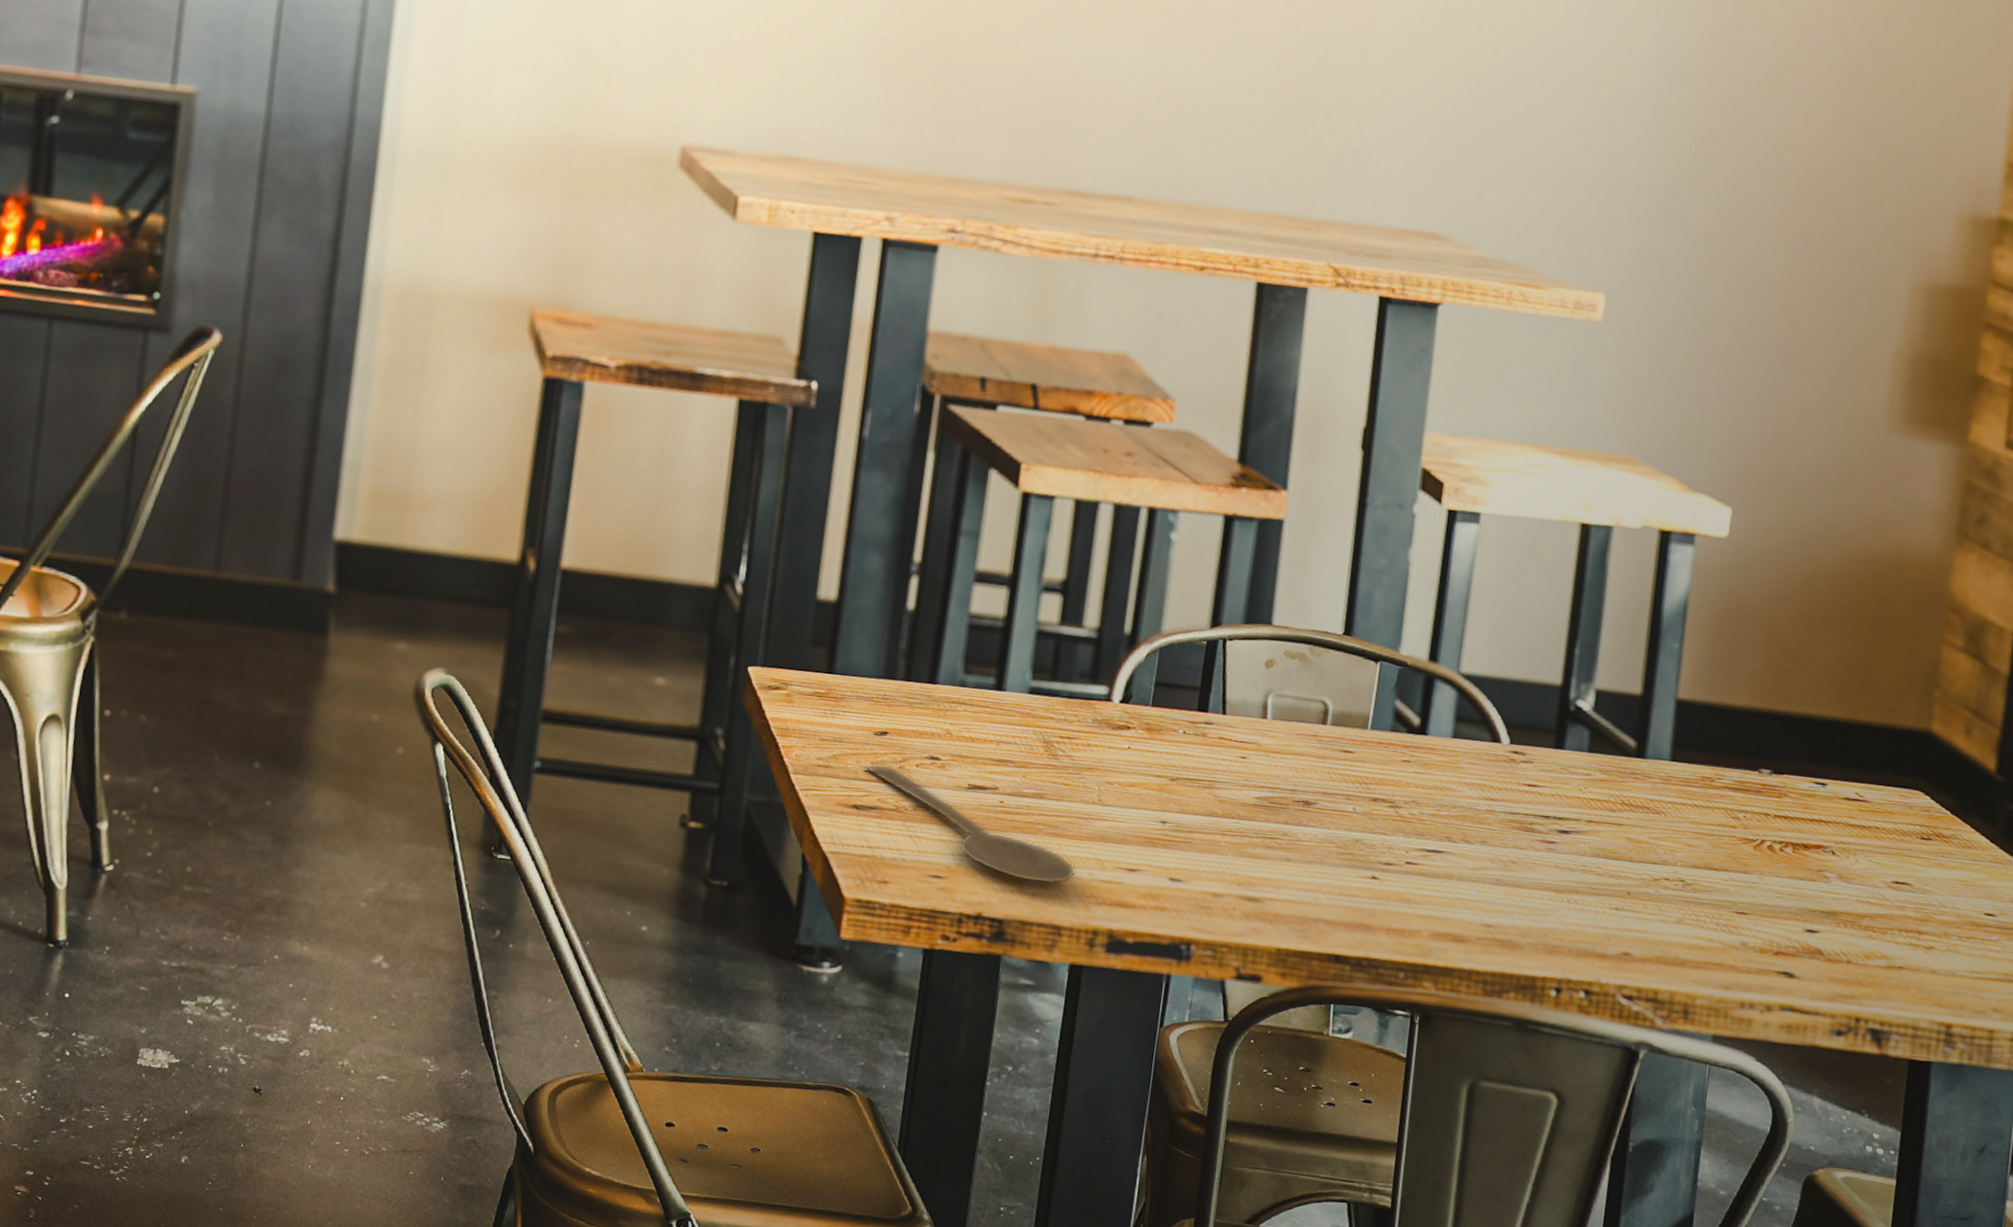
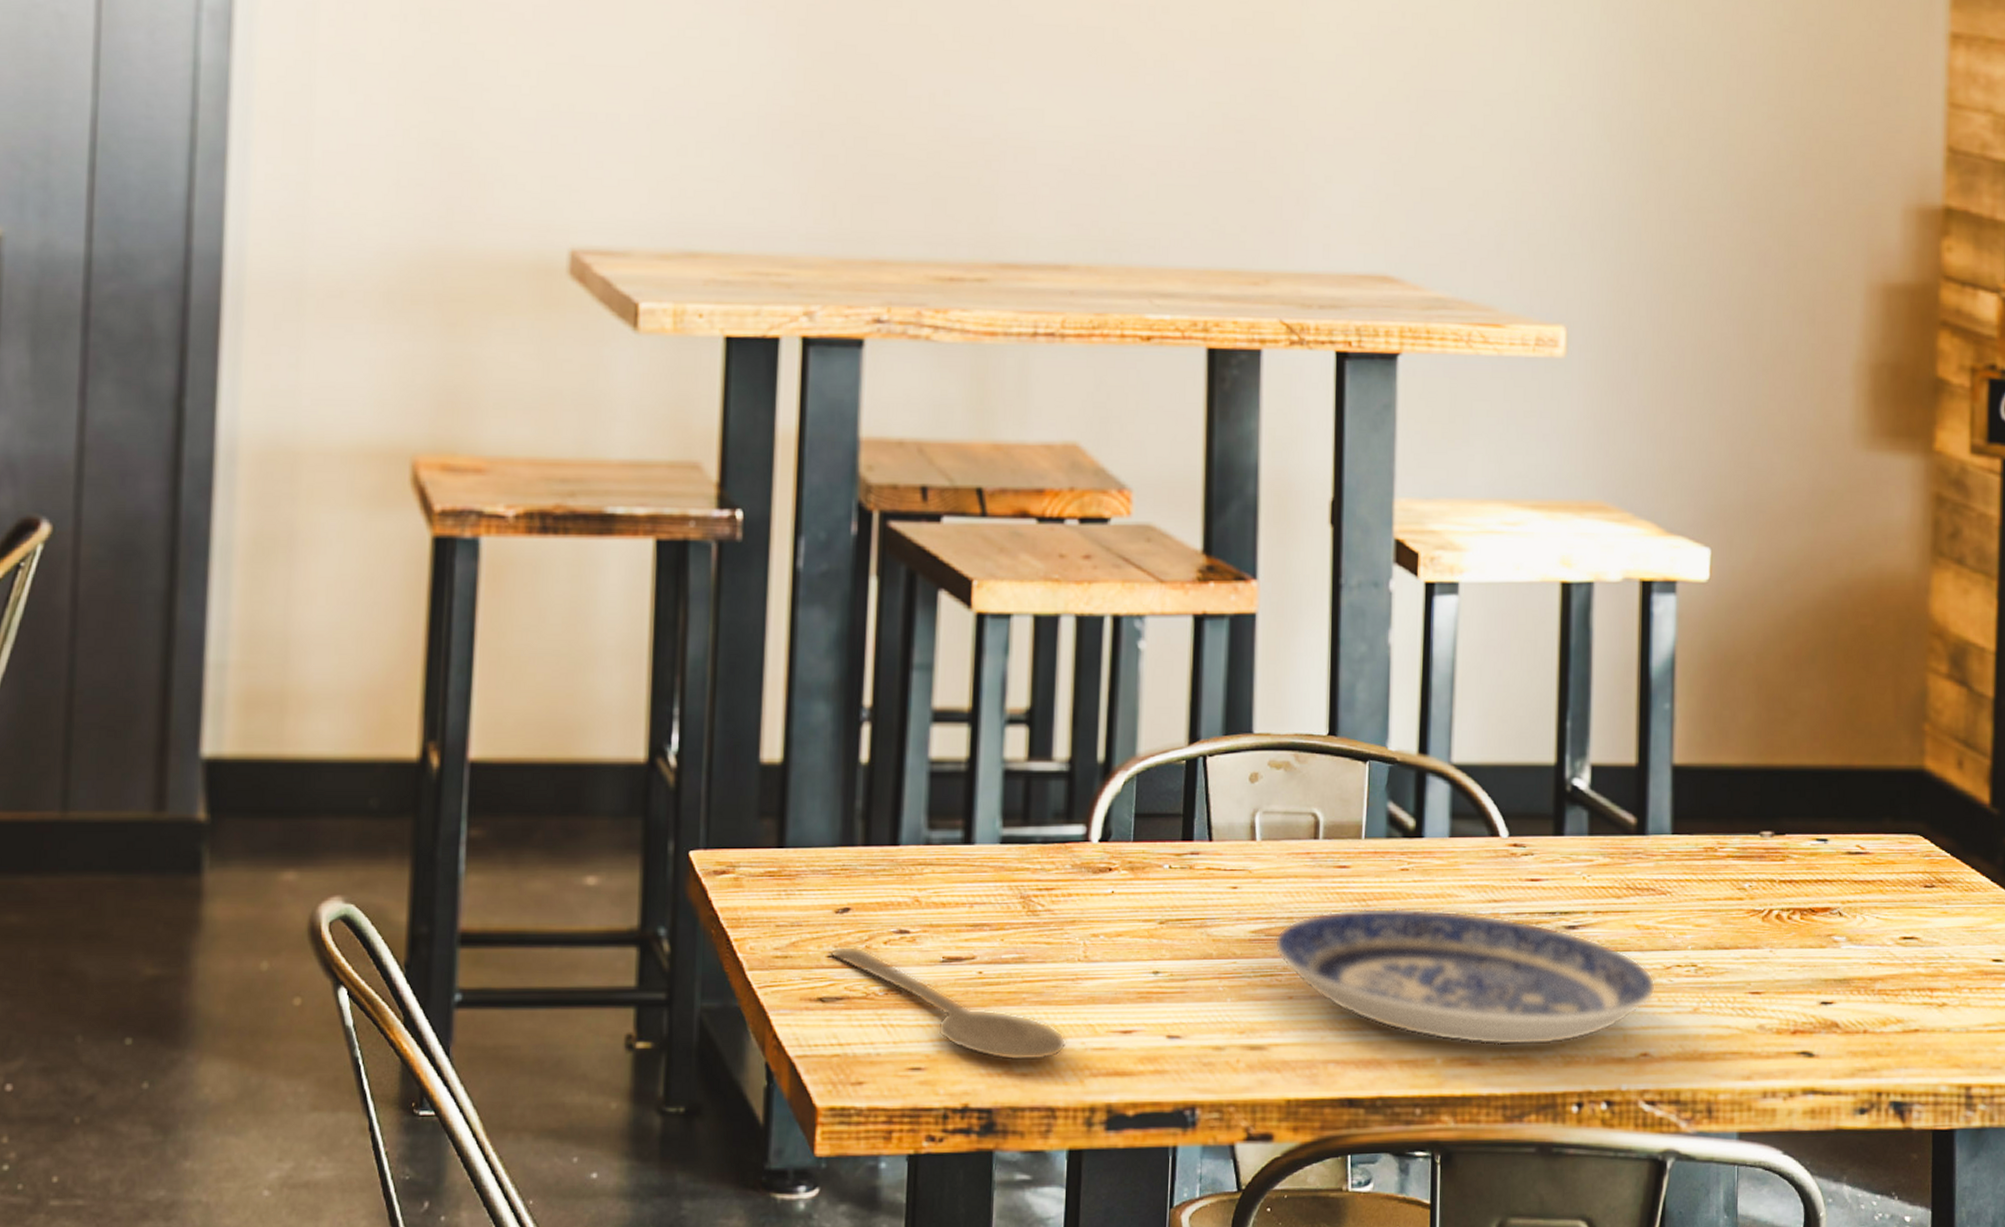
plate: none [1276,789,1643,933] -> present [1274,907,1656,1046]

